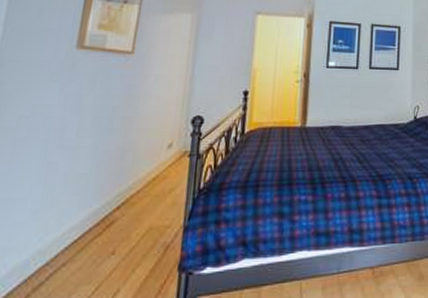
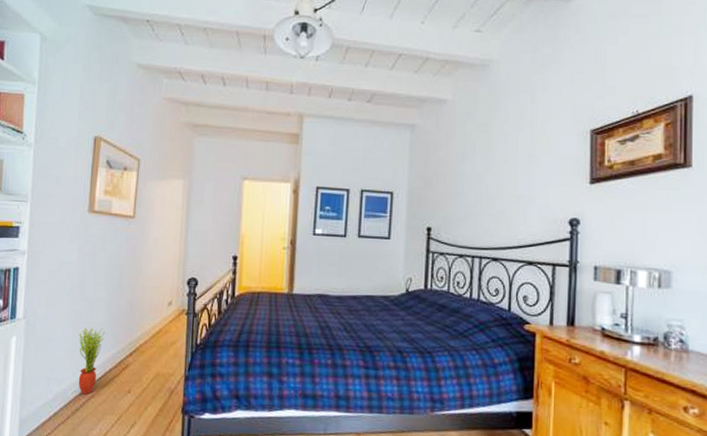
potted plant: none [45,179,87,264] -> present [78,326,105,395]

